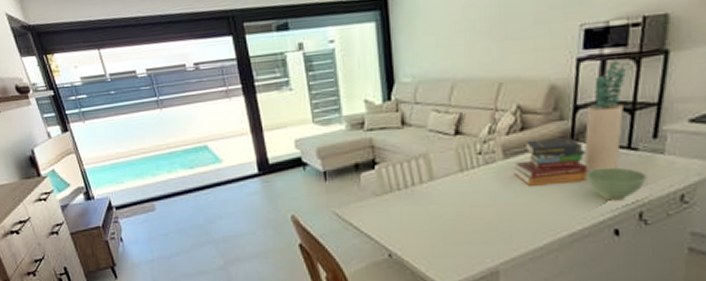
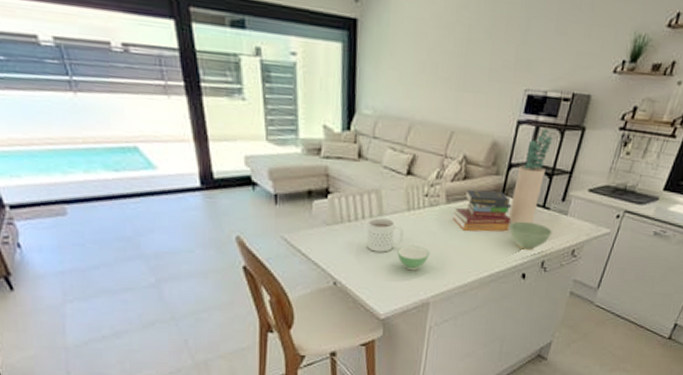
mug: none [418,182,459,219] -> present [366,218,404,253]
bowl: none [454,208,493,236] -> present [397,245,430,271]

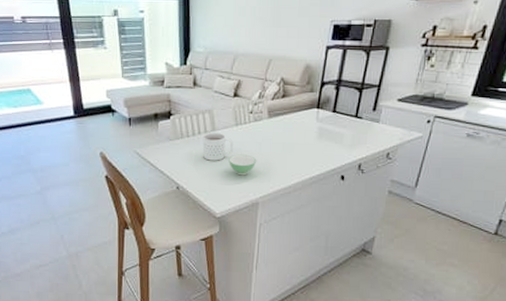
books: present [453,189,512,232] -> none [275,105,327,140]
vase: present [509,124,552,224] -> none [325,47,359,132]
bowl: present [509,221,553,252] -> none [326,130,367,156]

